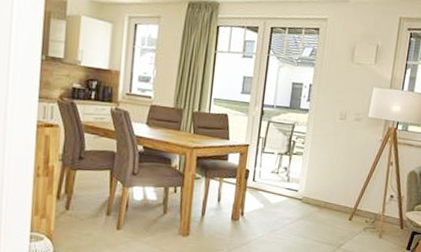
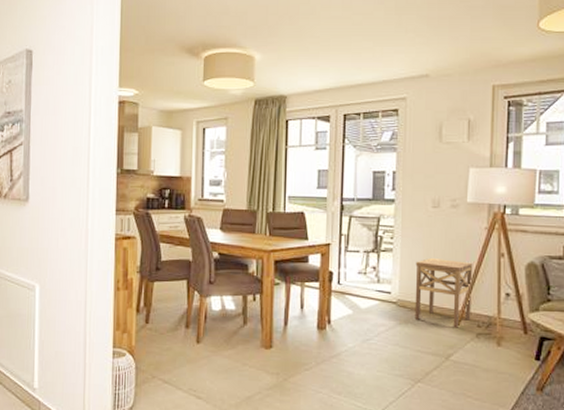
side table: none [315,162,368,223] -> present [414,257,473,328]

